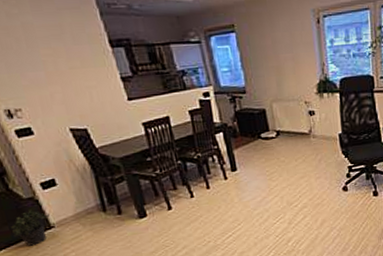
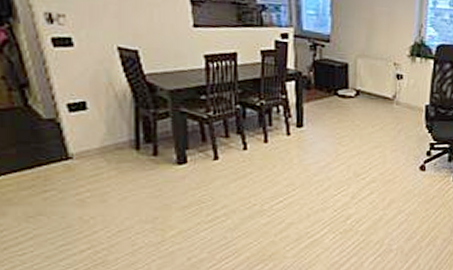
potted plant: present [11,209,50,246] -> none [20,133,70,177]

